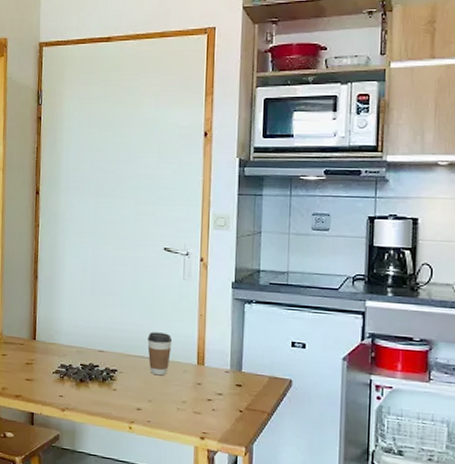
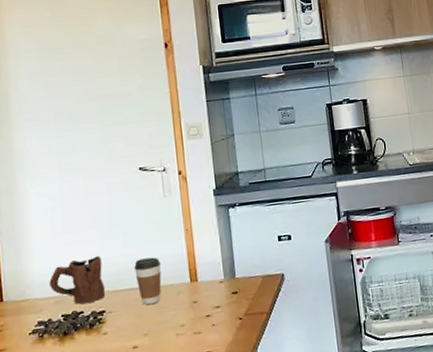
mug: none [74,319,120,360] -> present [49,255,106,305]

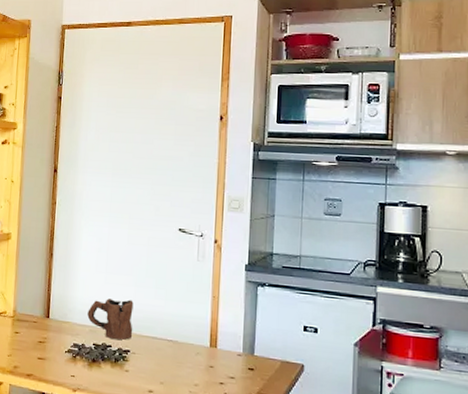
coffee cup: present [134,257,162,306] -> none [160,312,186,358]

